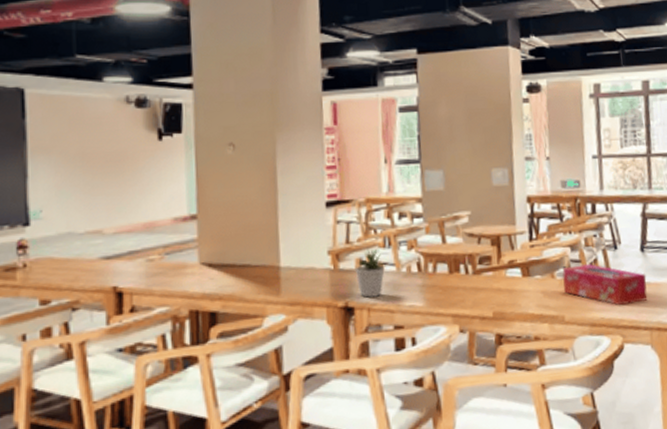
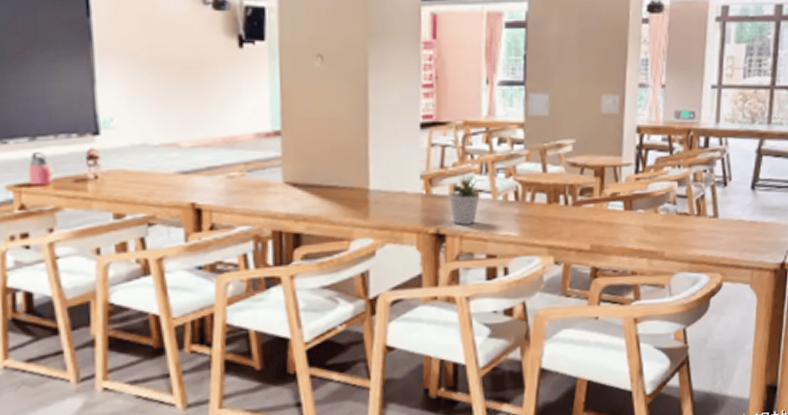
tissue box: present [562,263,648,305] -> none [666,199,754,243]

